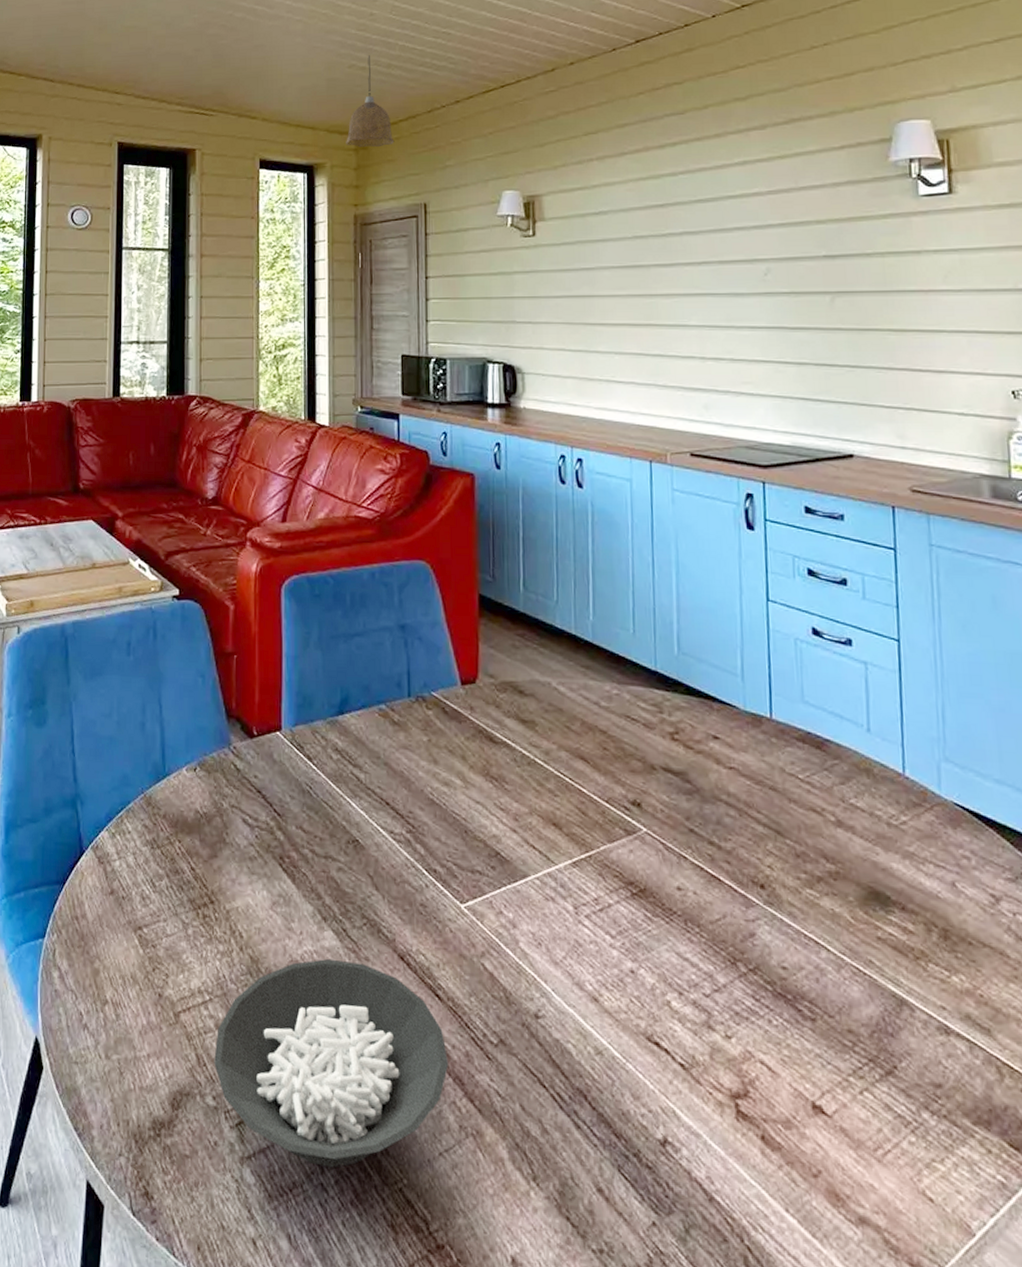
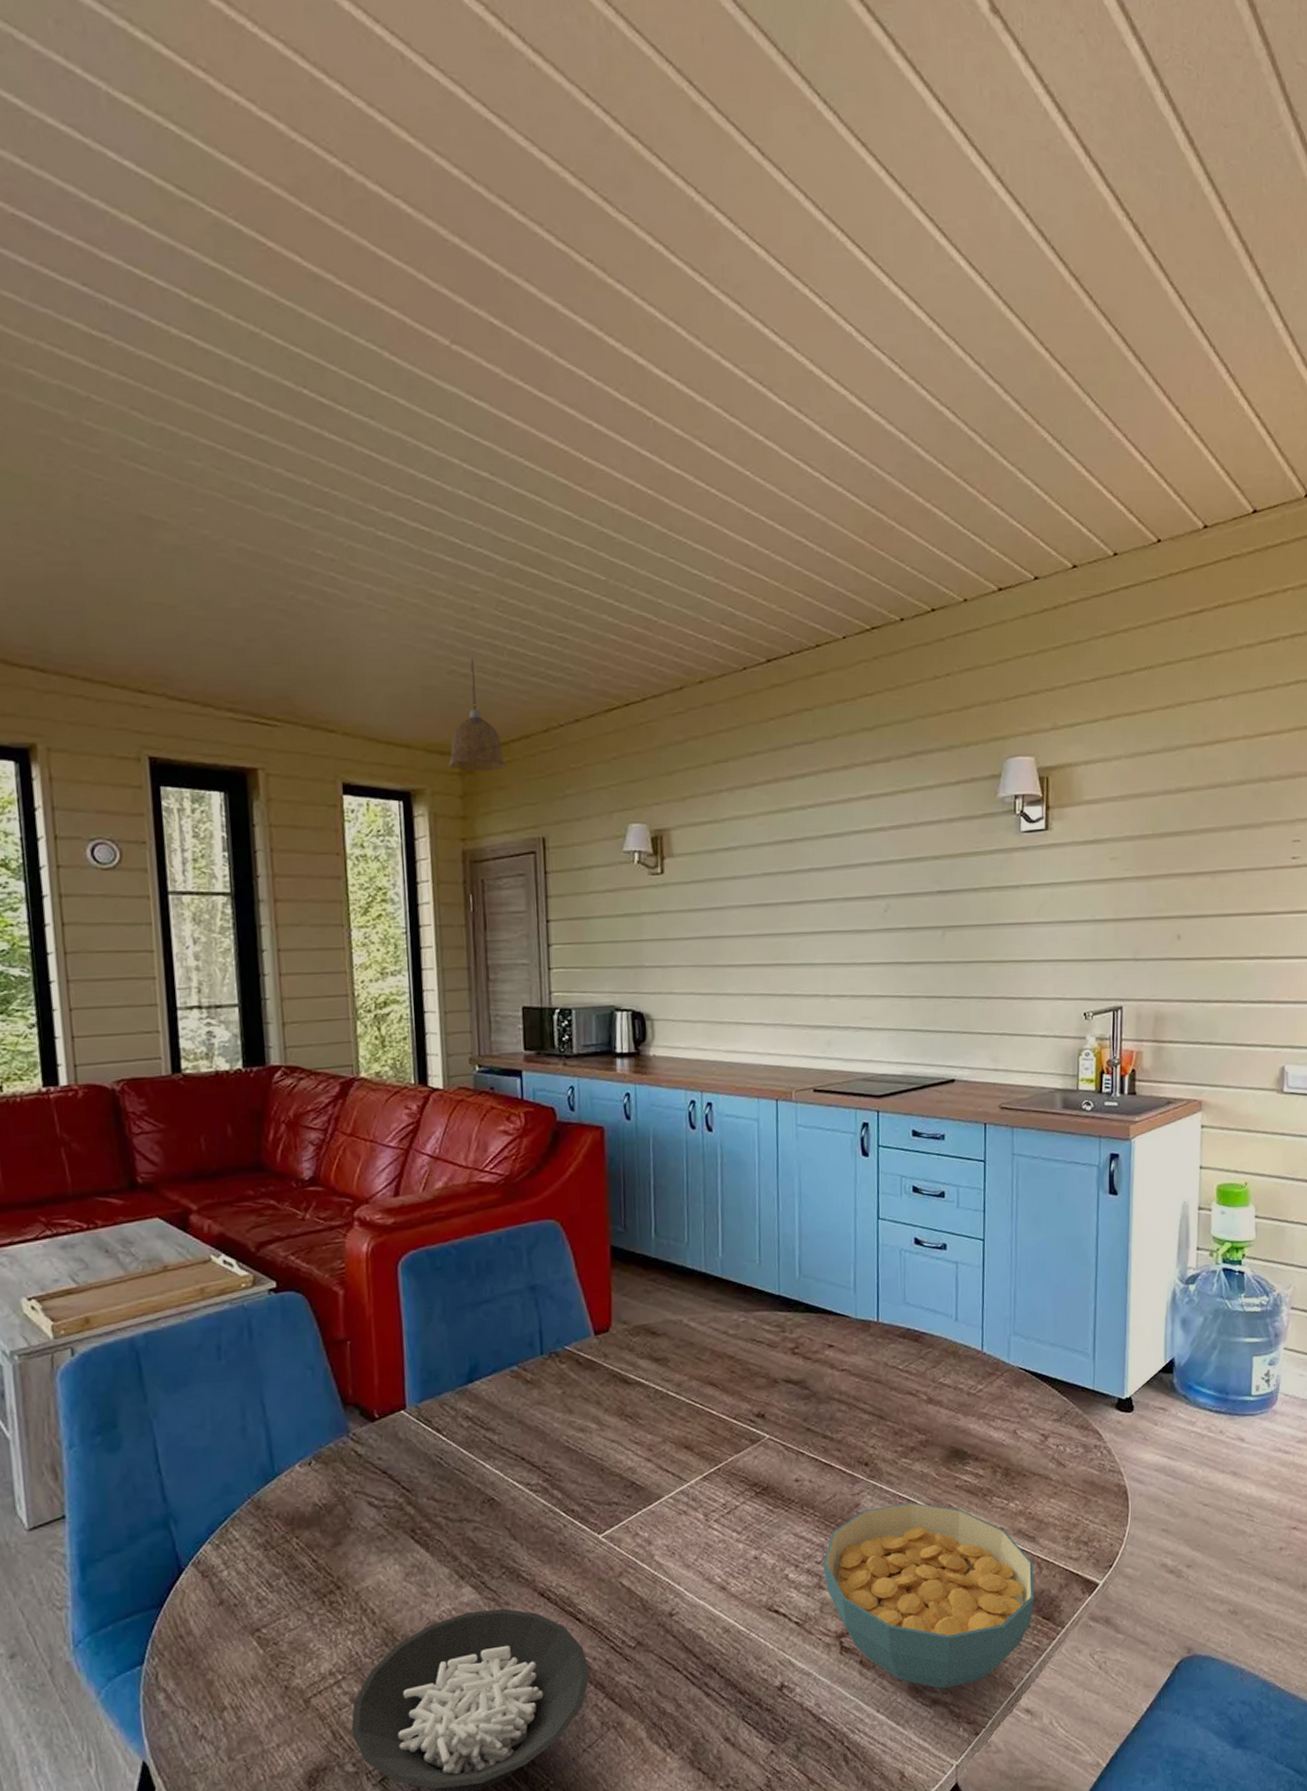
cereal bowl: none [712,942,996,1209] -> present [823,1502,1035,1689]

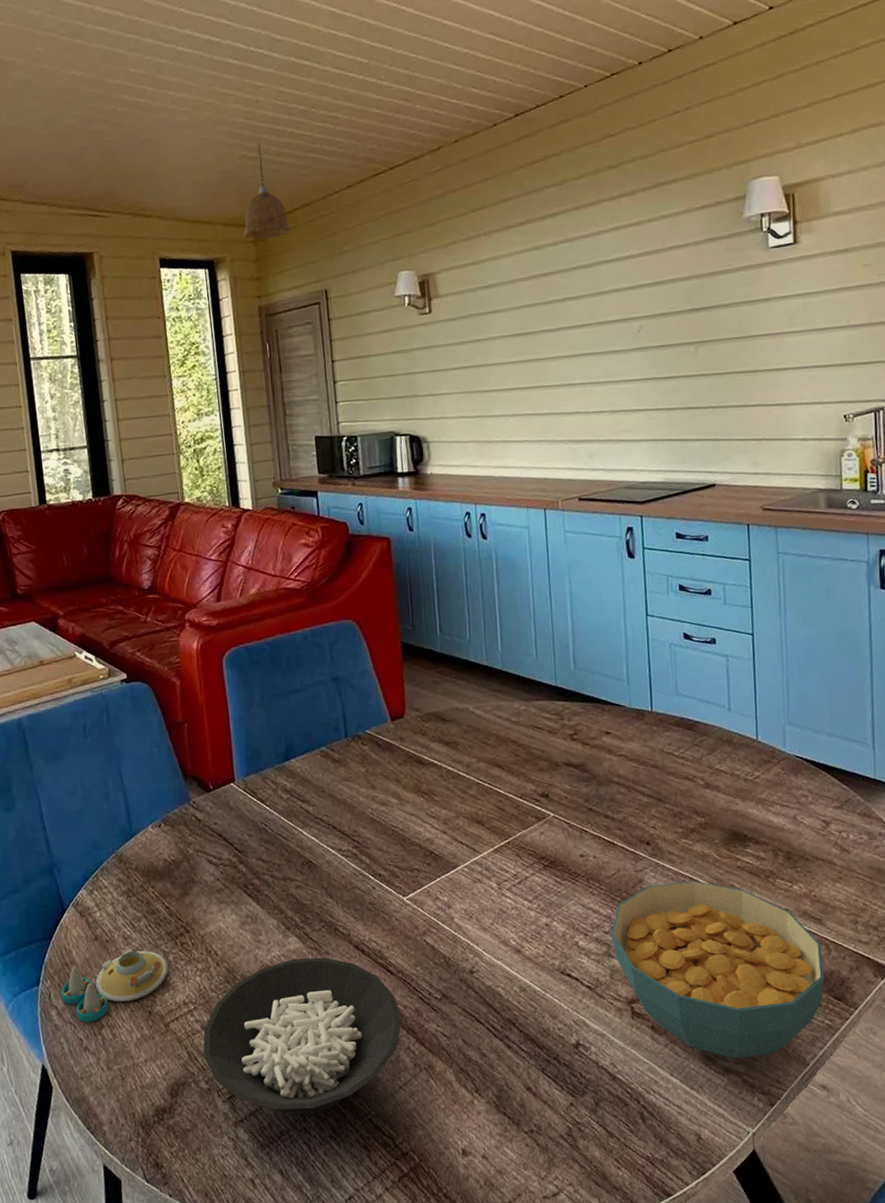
salt and pepper shaker set: none [171,1612,312,1706] -> present [61,948,168,1023]

